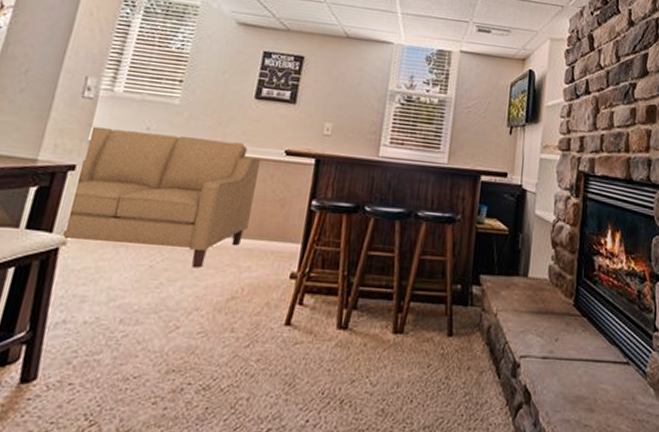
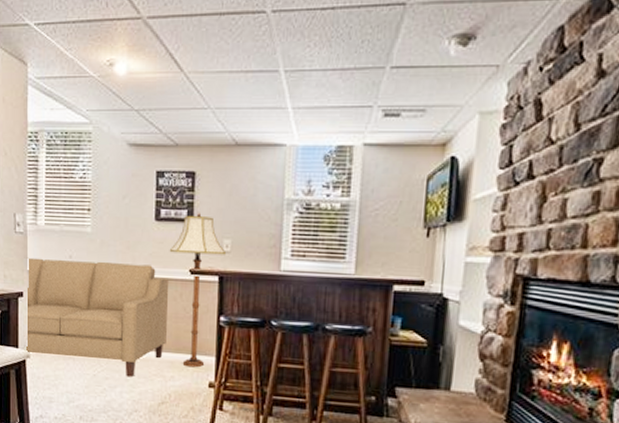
floor lamp: none [263,94,327,256] -> present [169,212,227,368]

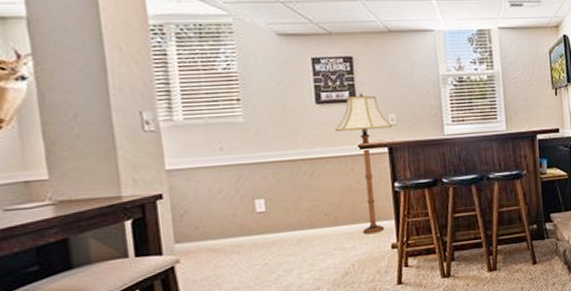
sofa: present [25,257,169,378] -> none [162,146,343,259]

